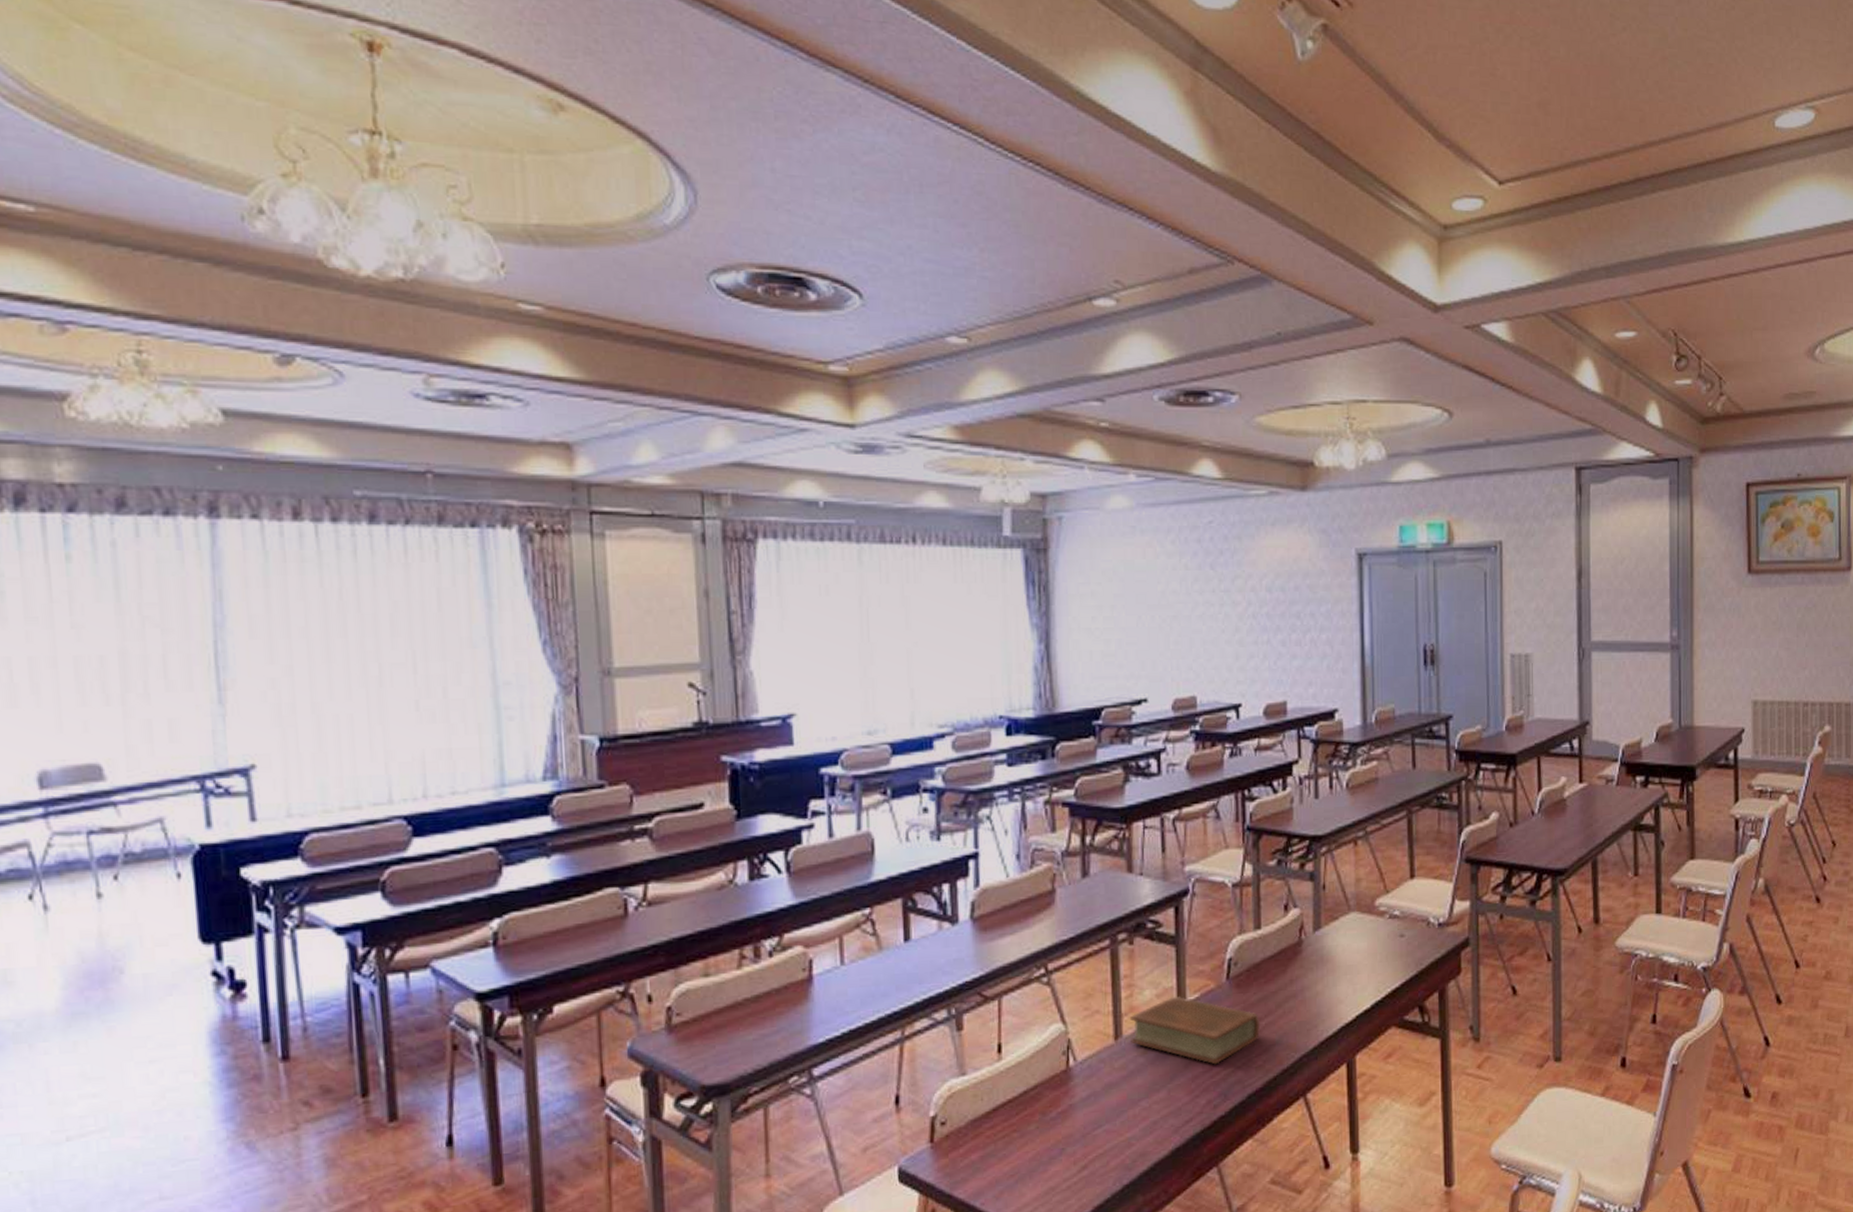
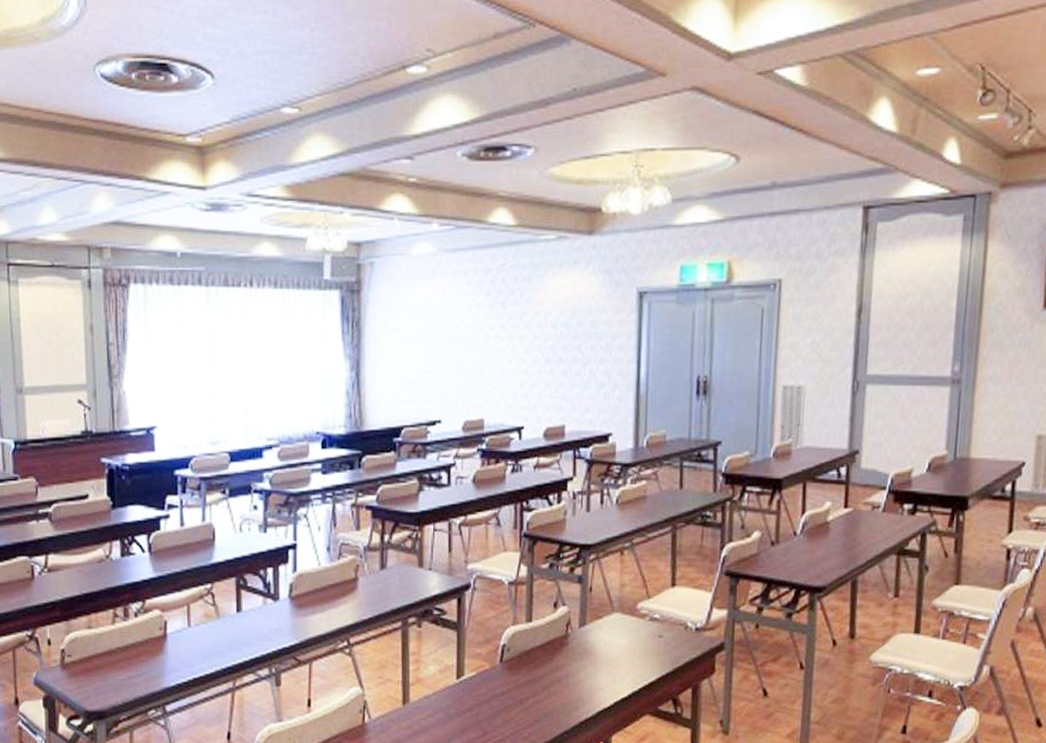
book: present [1130,996,1261,1065] -> none [416,672,528,732]

